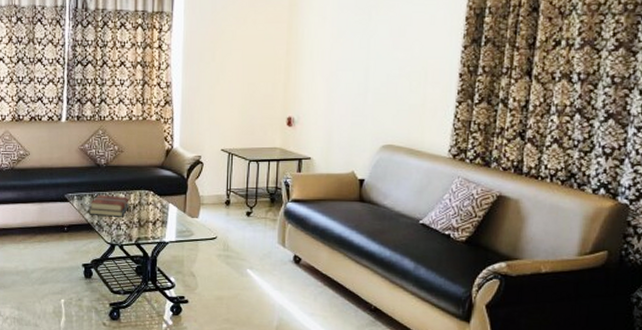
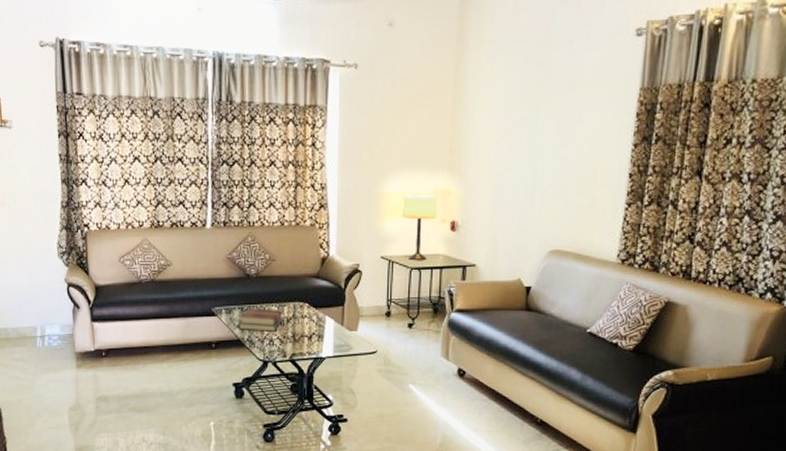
table lamp: none [241,93,275,154] -> present [402,196,438,261]

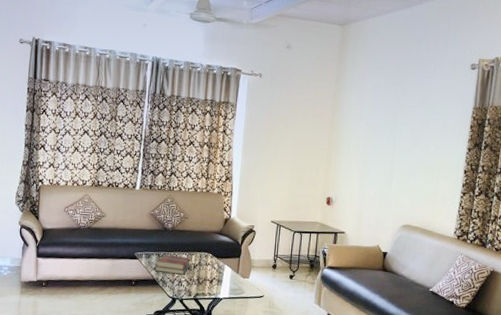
table lamp: present [402,196,438,261] -> none [290,175,318,227]

